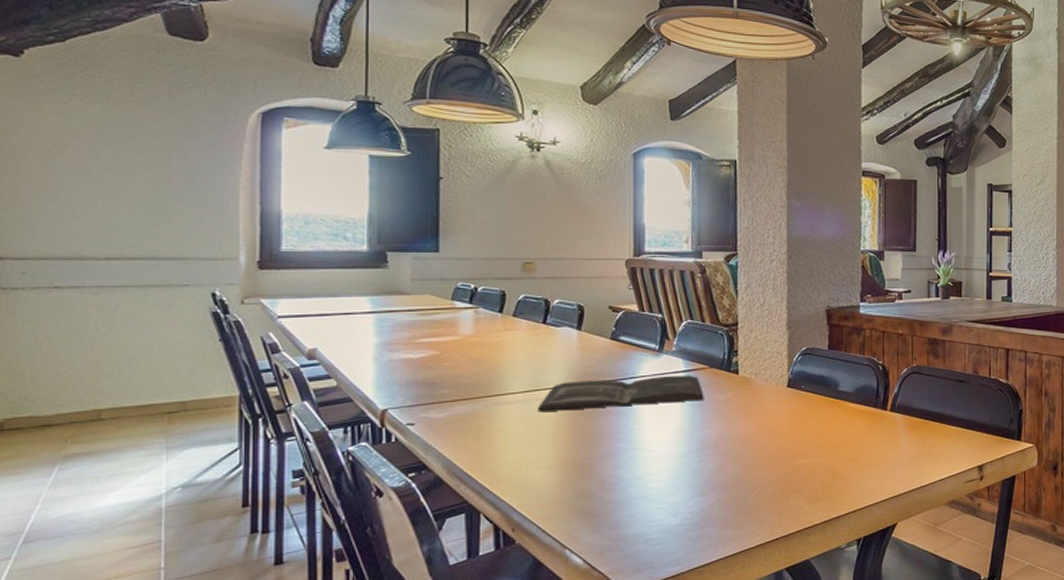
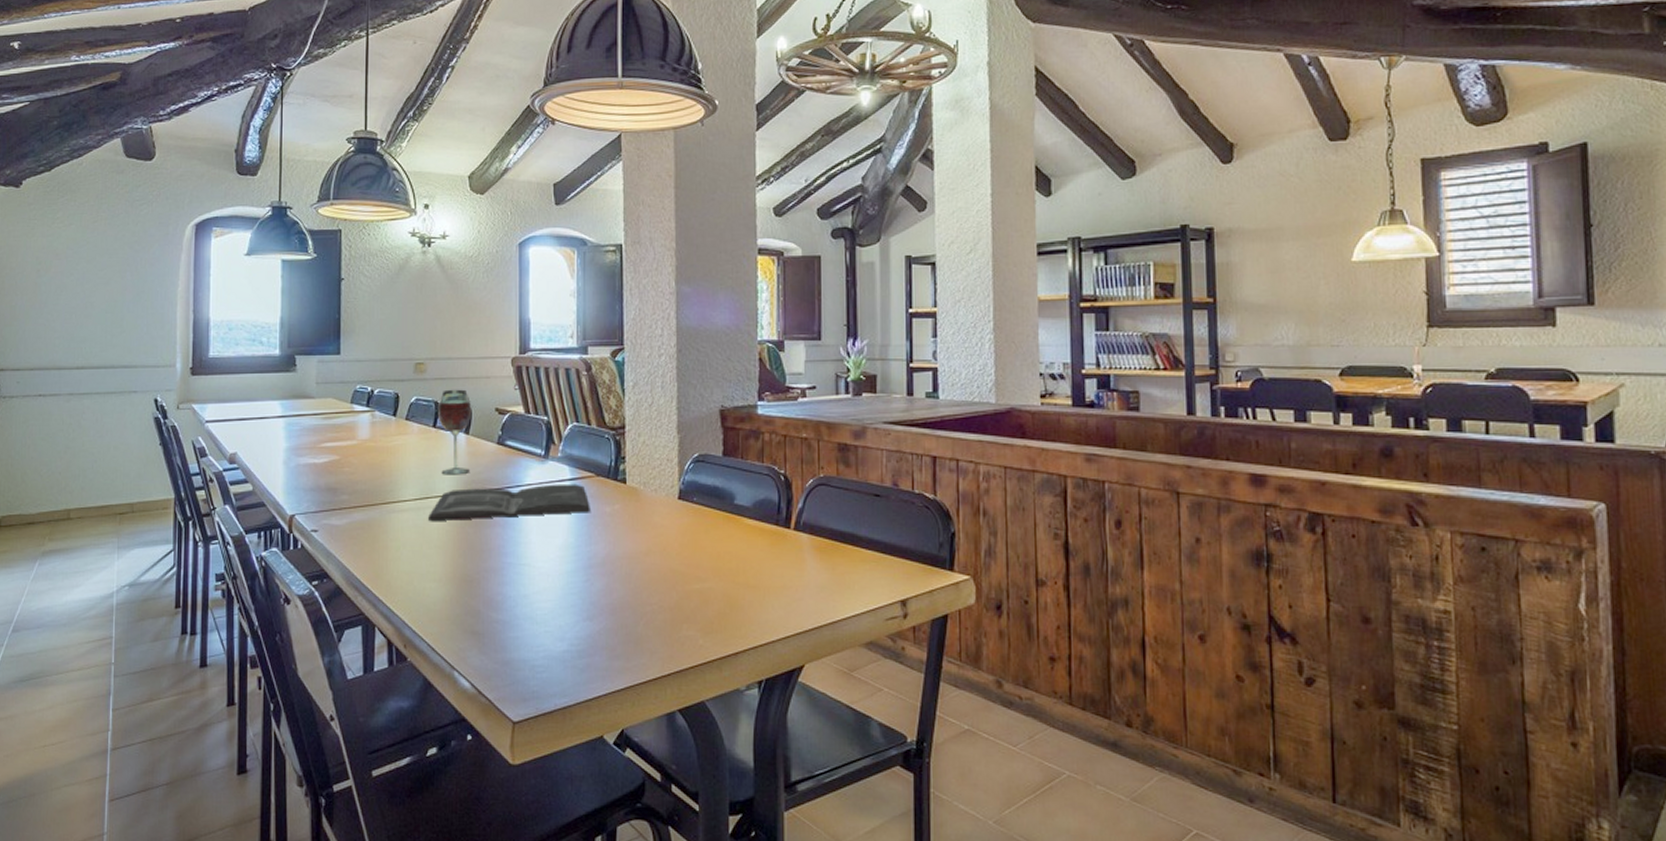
wineglass: none [547,288,584,369] -> present [437,389,472,475]

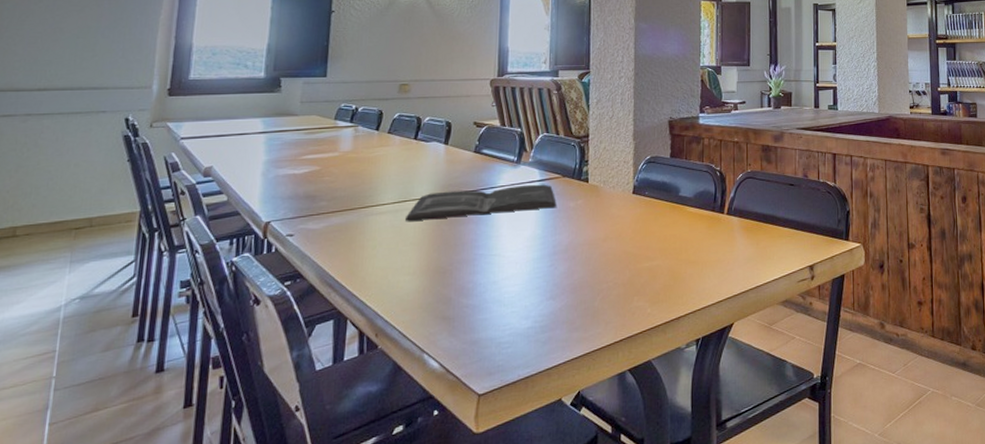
wineglass: present [437,389,472,475] -> none [419,106,452,181]

